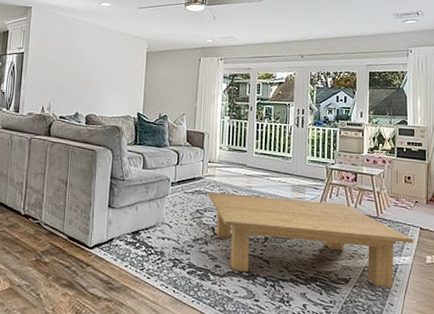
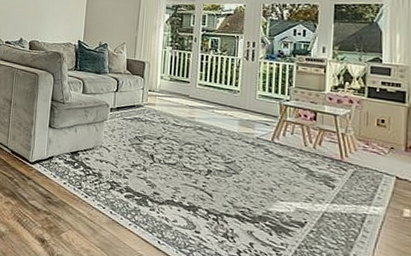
coffee table: present [208,192,414,289] -> none [147,120,388,239]

